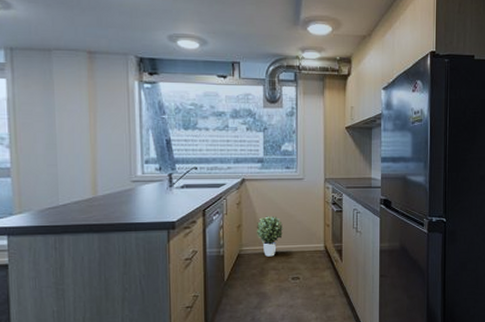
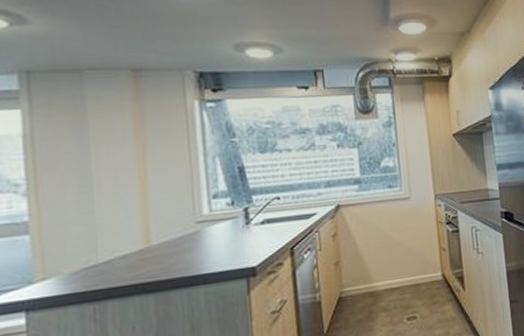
potted plant: present [256,216,284,257] -> none [358,245,392,296]

